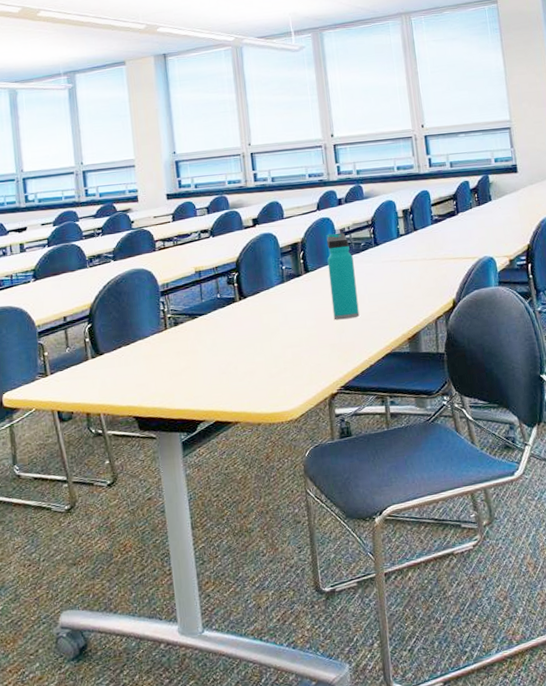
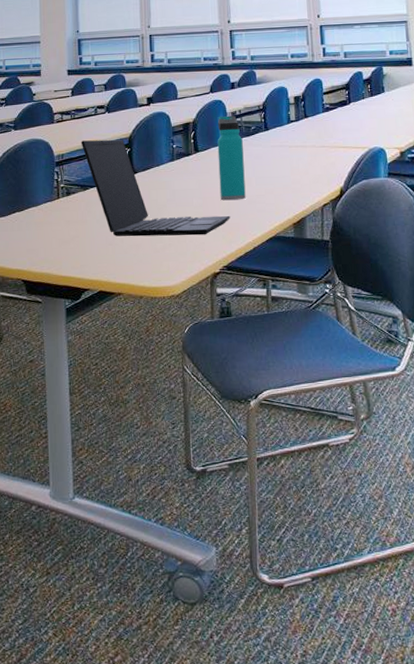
laptop: none [185,264,345,365] -> present [81,139,230,237]

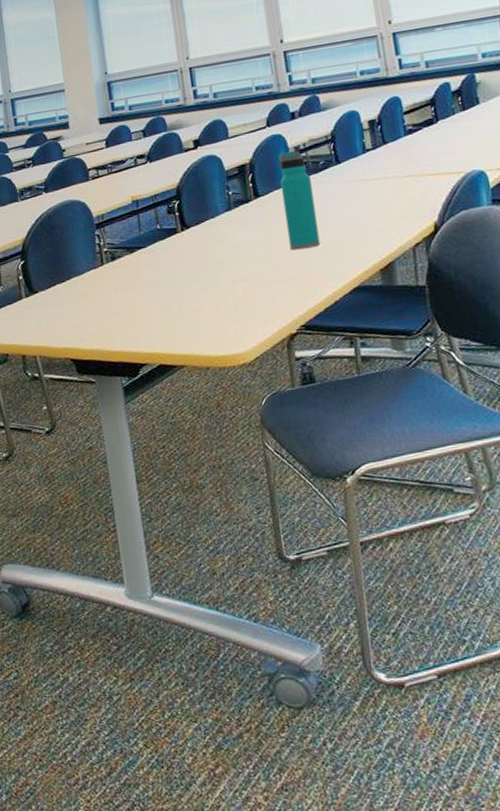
laptop: present [81,139,230,237] -> none [121,192,304,302]

